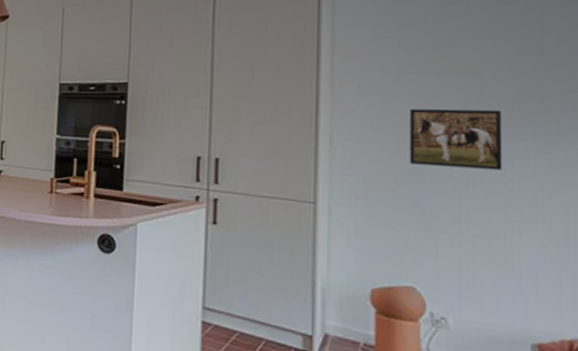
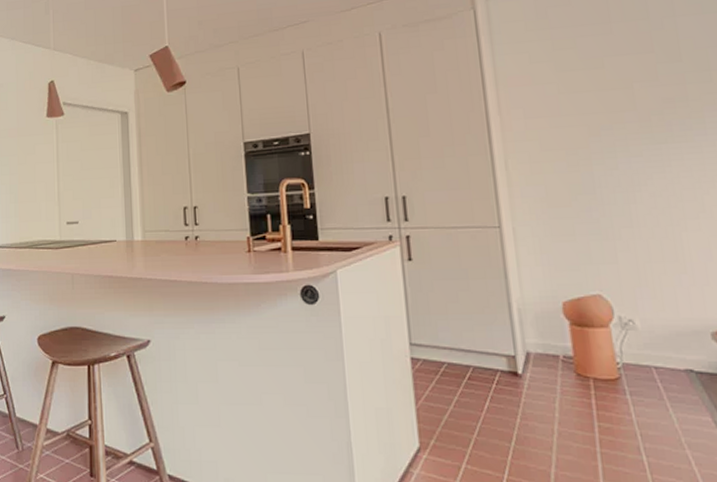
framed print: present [409,108,503,170] -> none [573,117,662,178]

